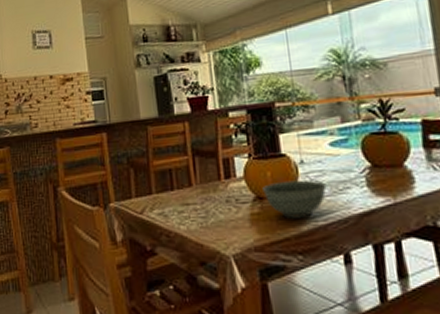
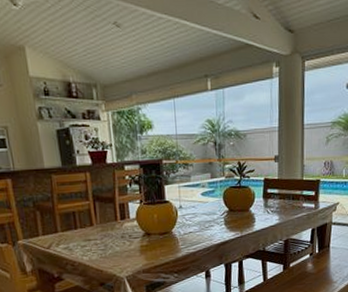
bowl: present [262,179,327,219] -> none [150,220,197,249]

